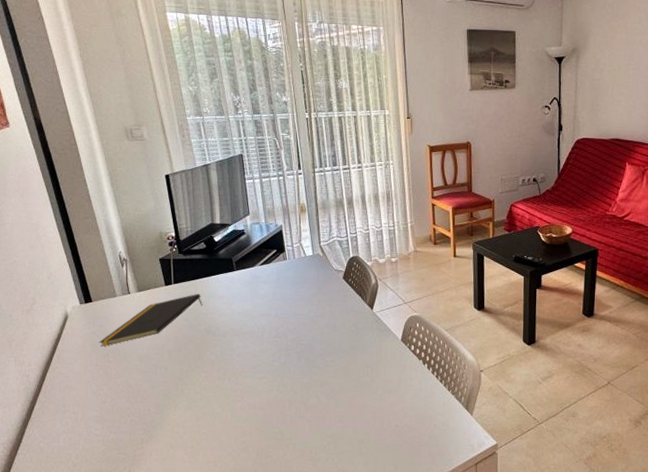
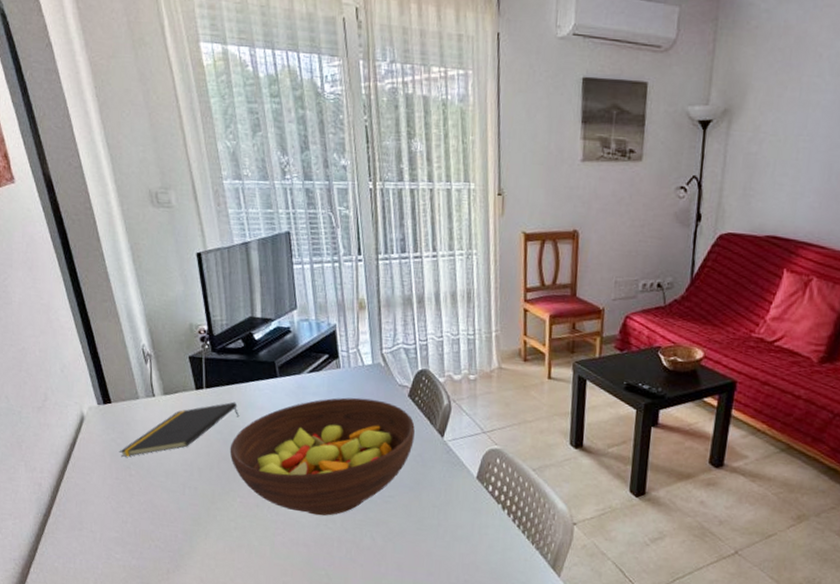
fruit bowl: none [195,282,349,382] -> present [229,397,415,516]

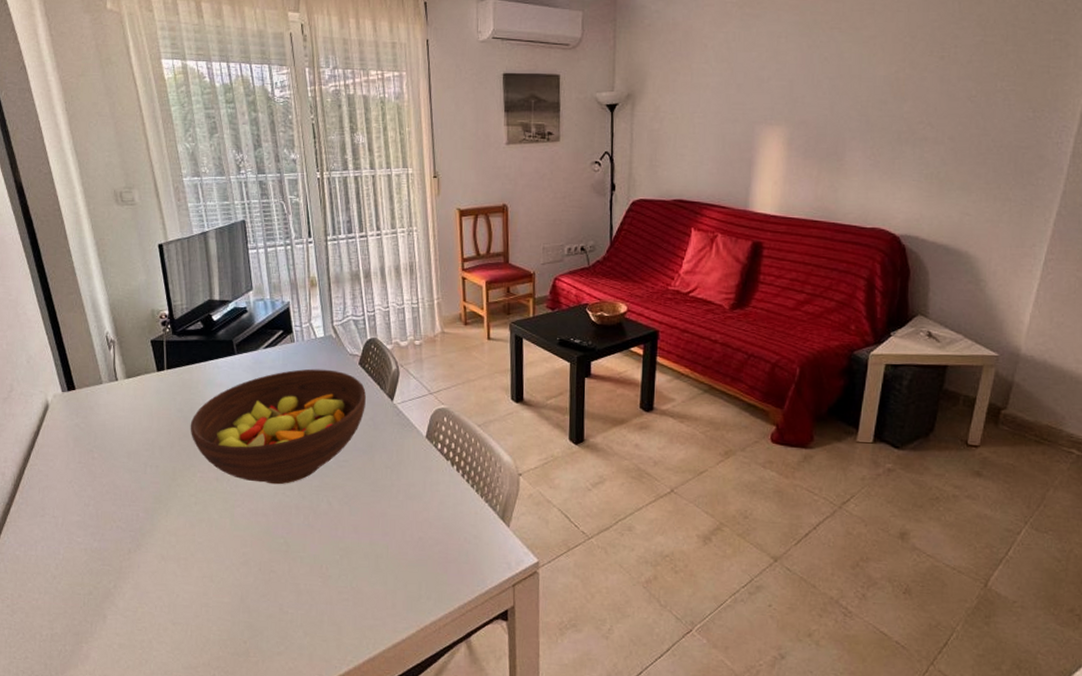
notepad: present [119,401,240,458] -> none [82,380,199,442]

